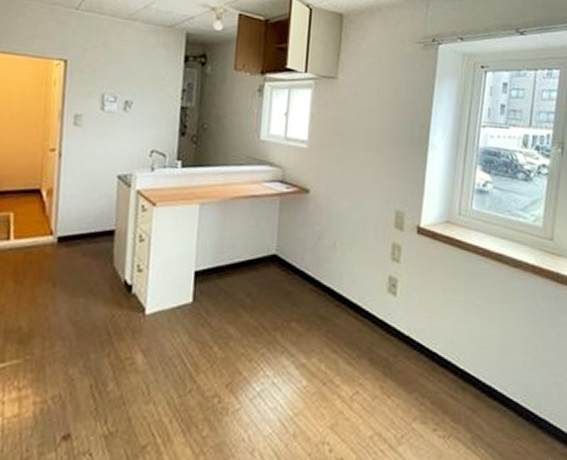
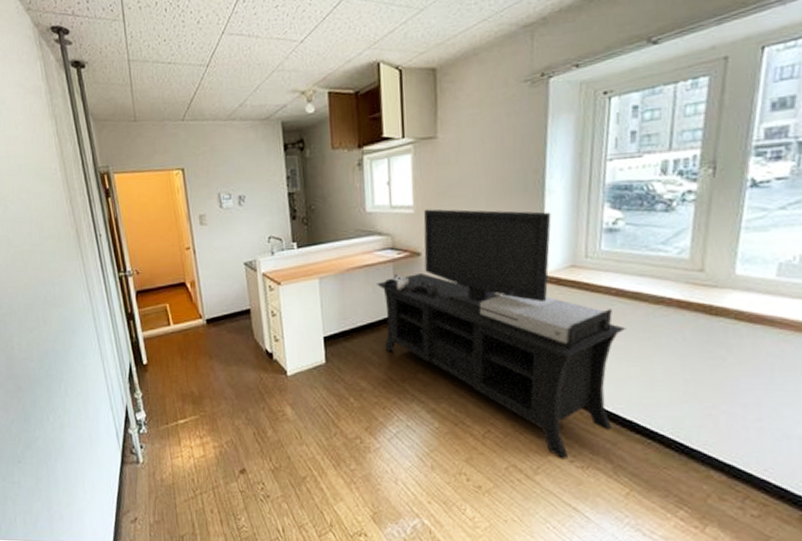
media console: none [261,146,490,428] -> present [377,209,627,460]

